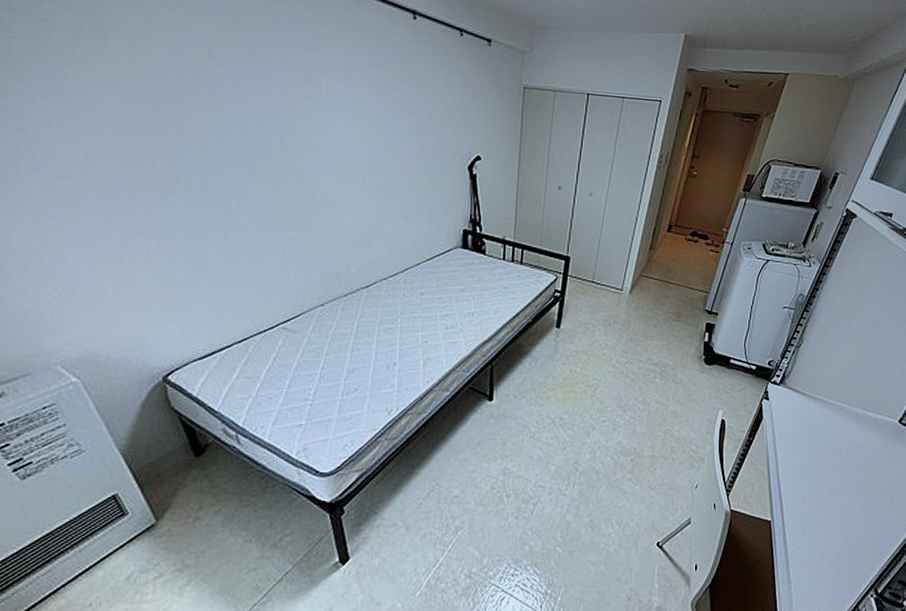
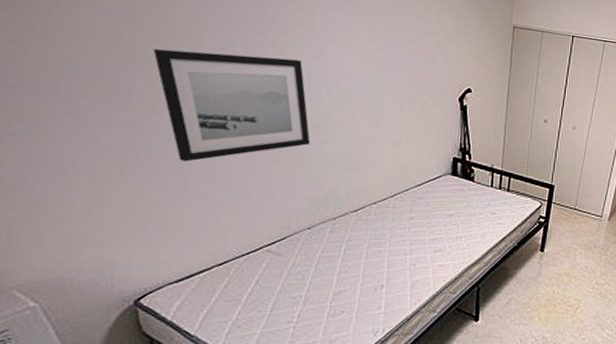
wall art: none [171,129,321,241] -> present [153,49,311,162]

